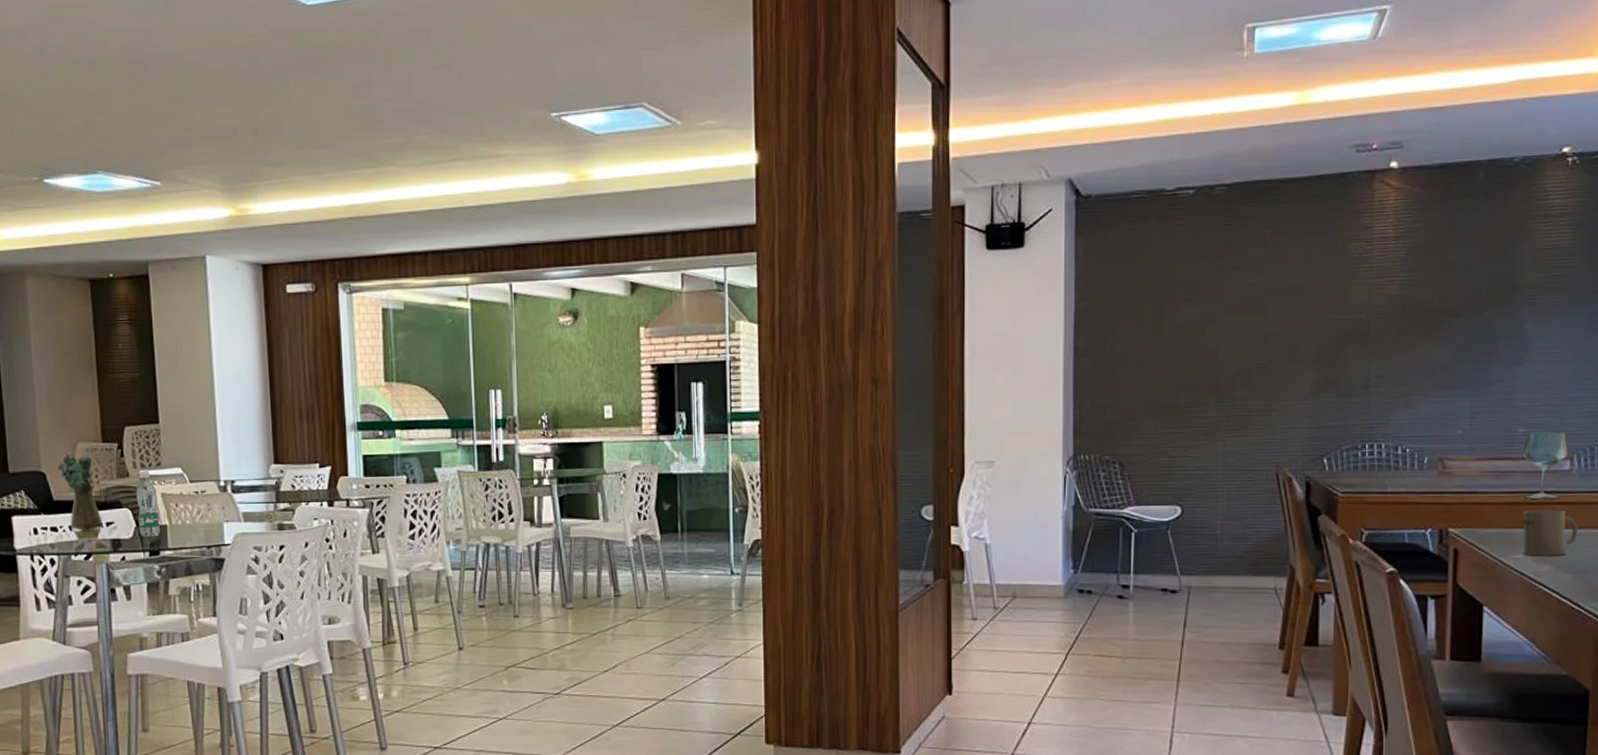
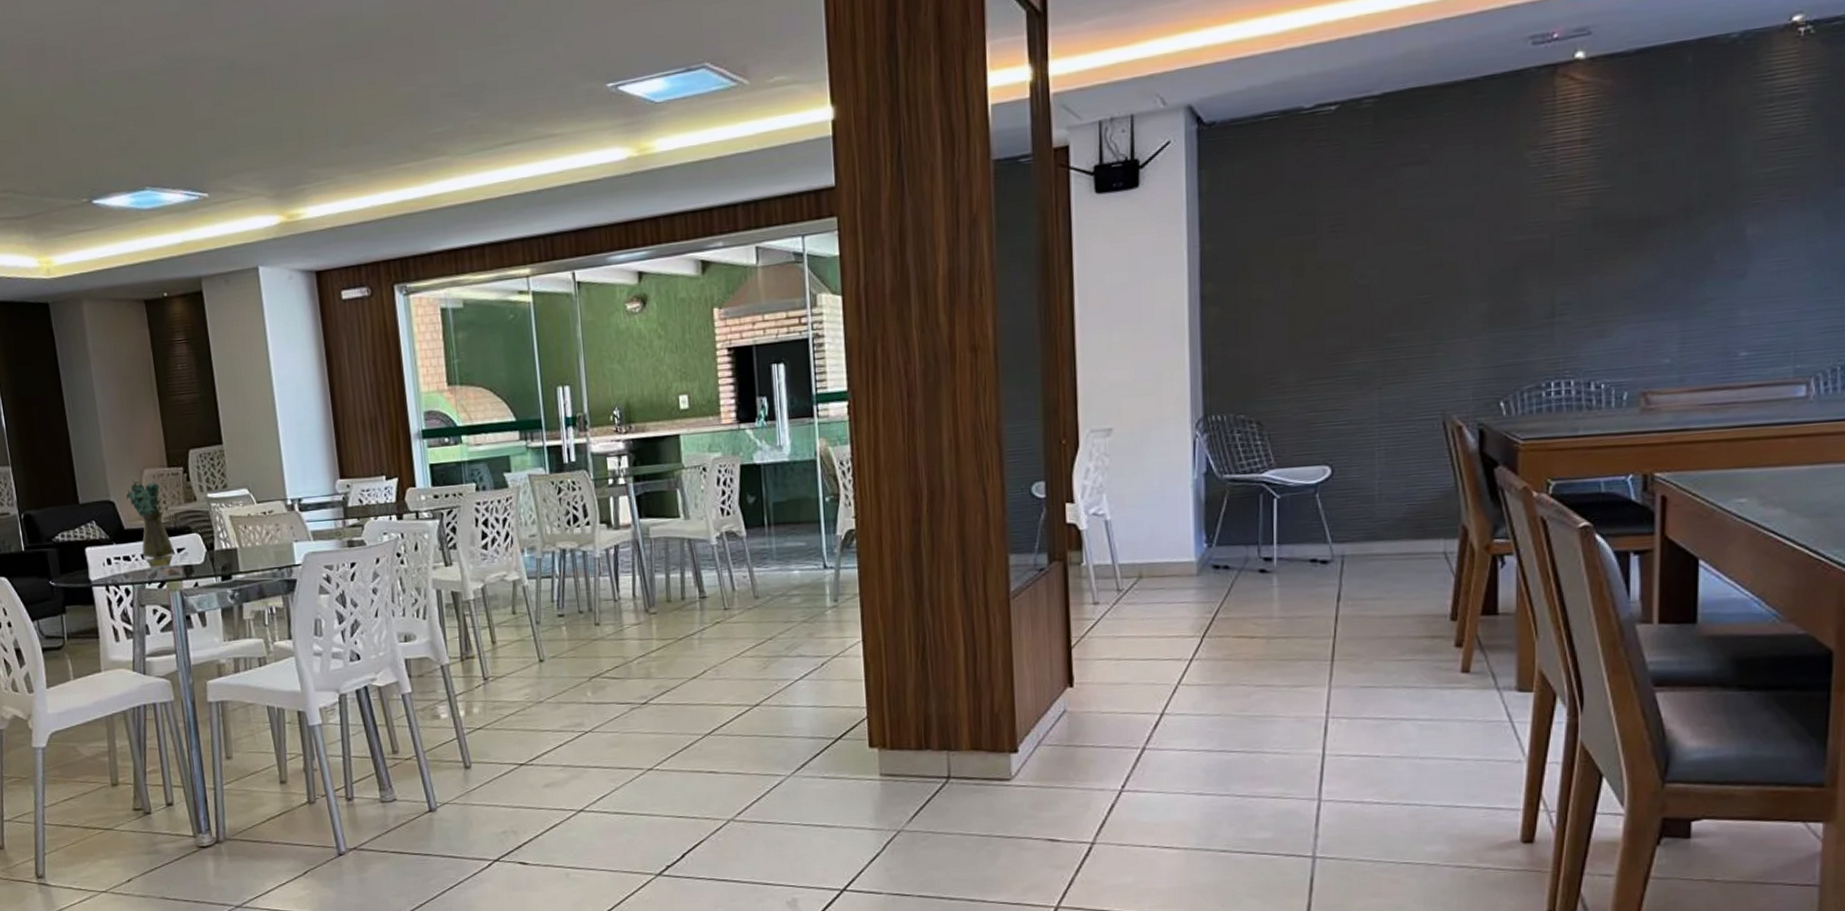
bottle: present [136,471,160,539] -> none [204,493,231,563]
mug: present [1522,509,1579,557] -> none [1746,443,1818,500]
wine glass: present [1523,431,1568,500] -> none [1746,351,1803,434]

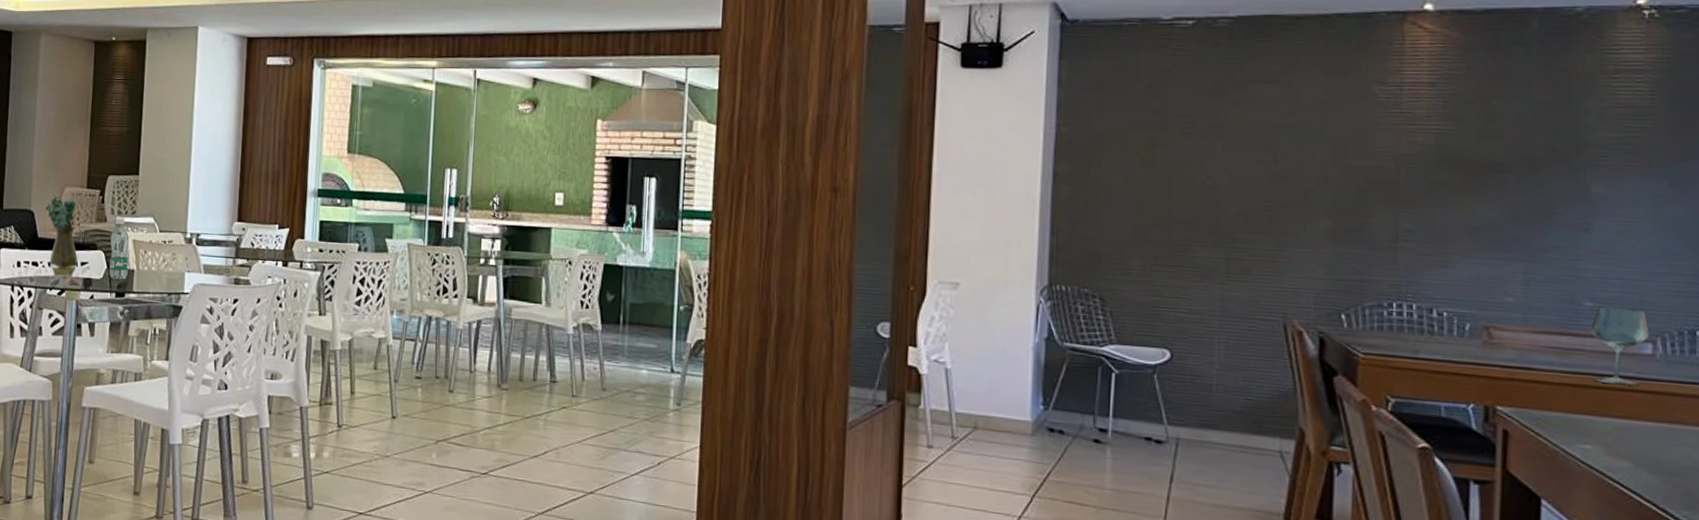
bottle: none [204,493,231,563] -> present [109,217,129,281]
wine glass: none [1746,351,1803,434] -> present [1591,306,1650,386]

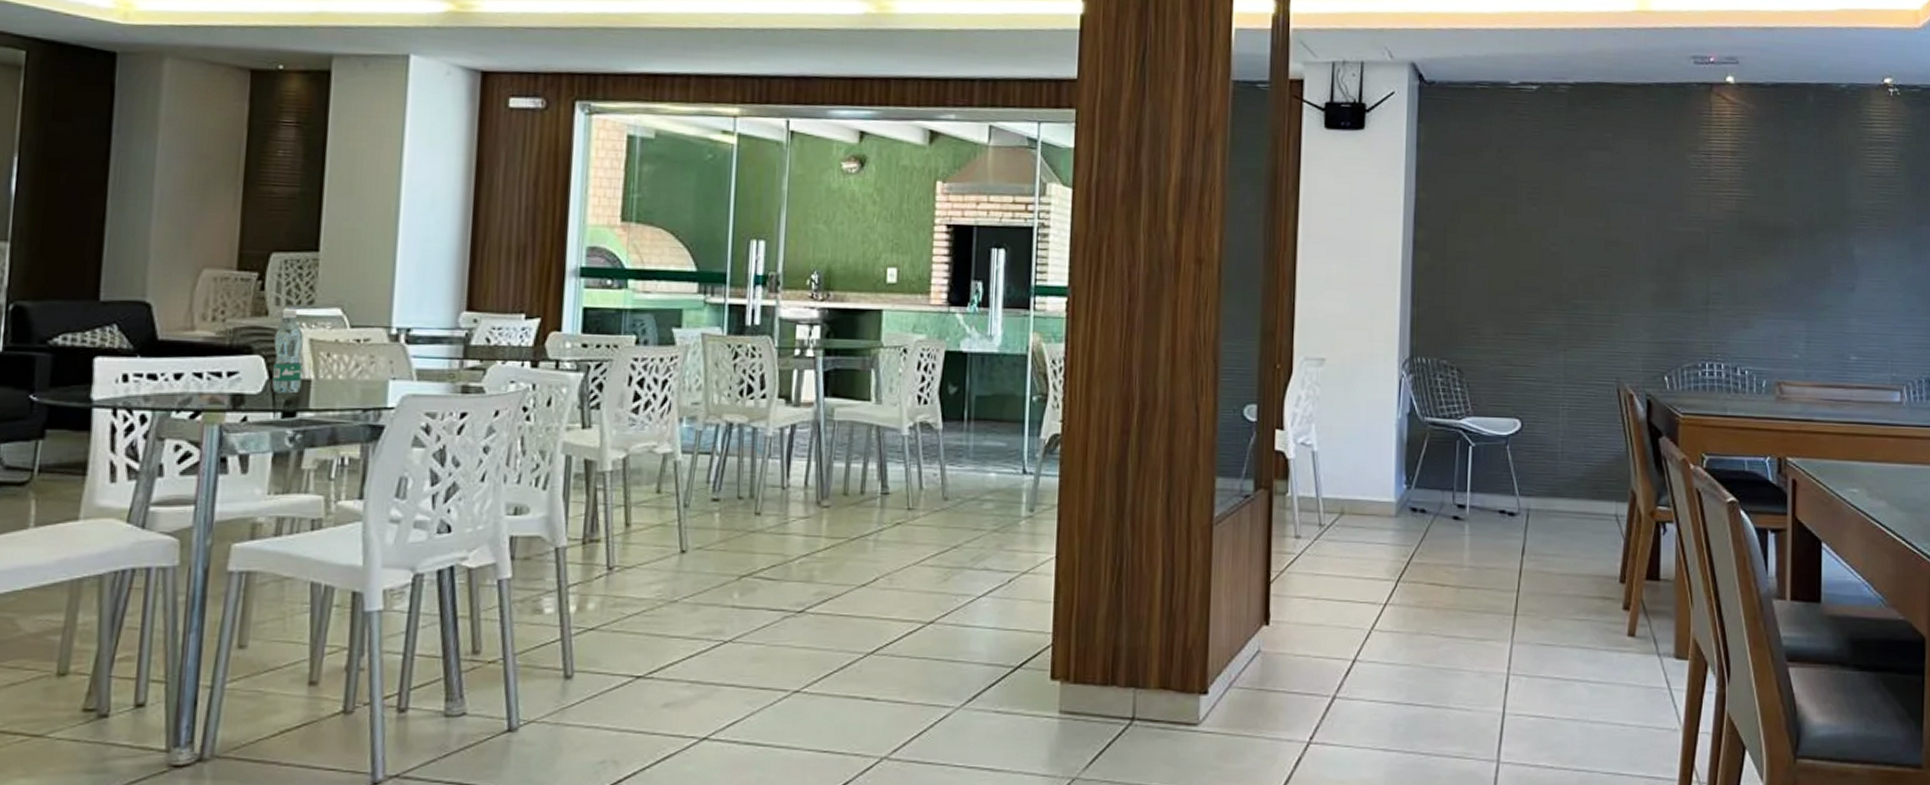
vase: present [45,194,78,277] -> none [170,279,223,393]
wine glass: present [1591,306,1650,386] -> none [1856,360,1898,432]

